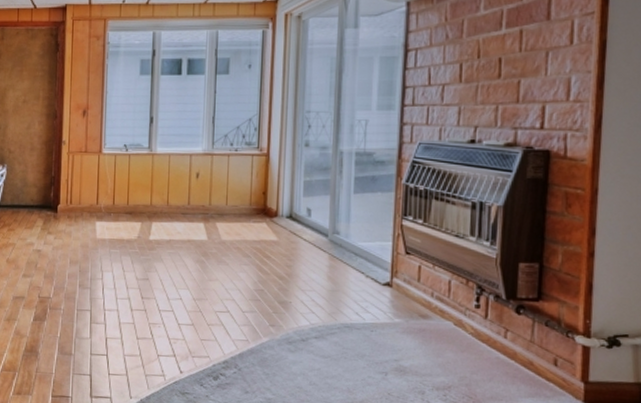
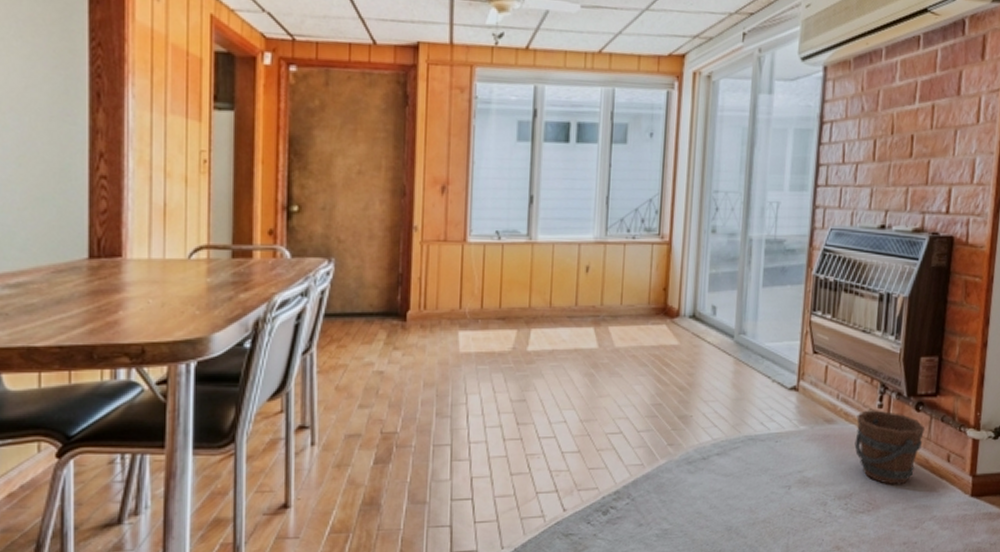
bucket: none [451,309,527,384] -> present [854,410,925,486]

